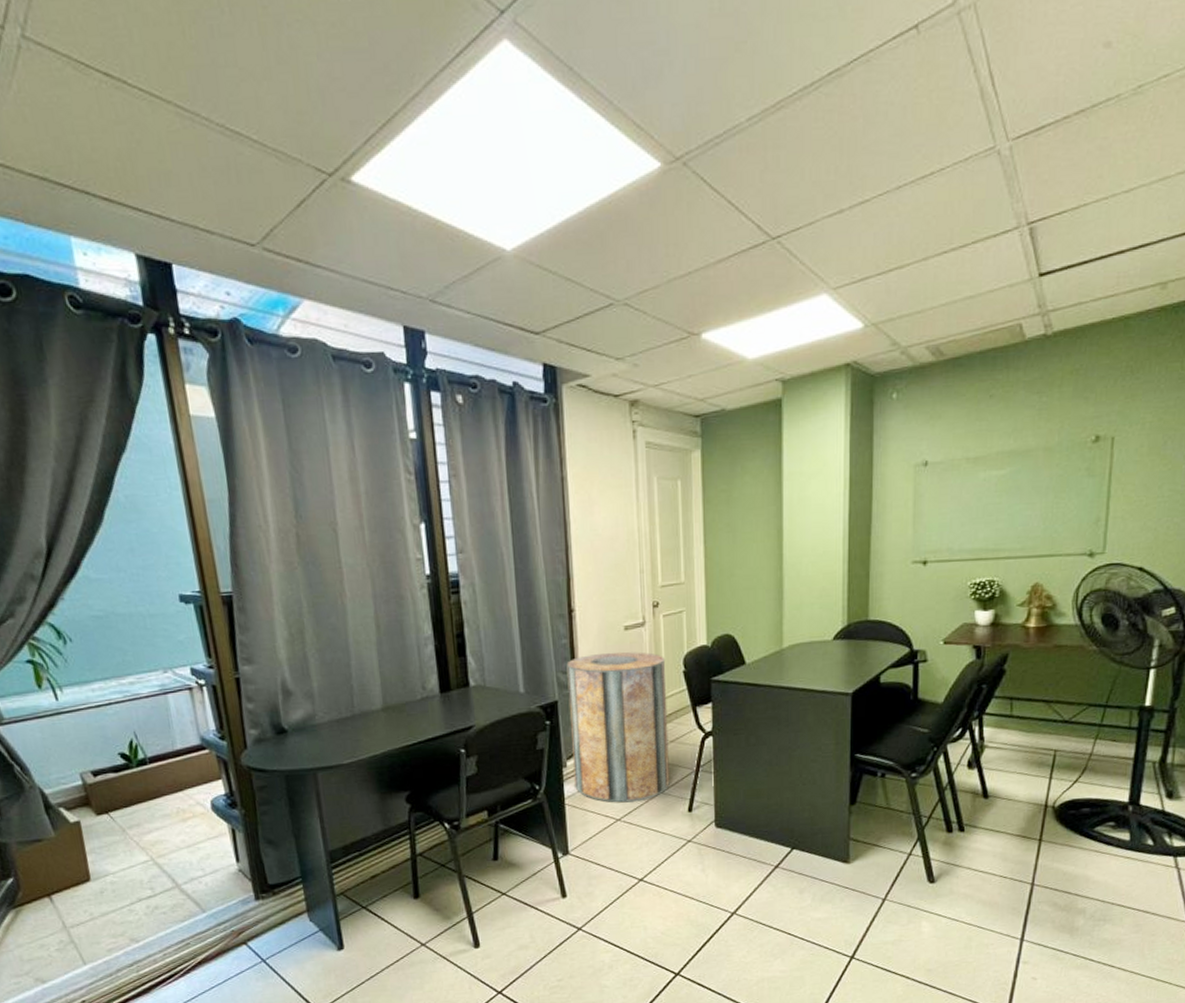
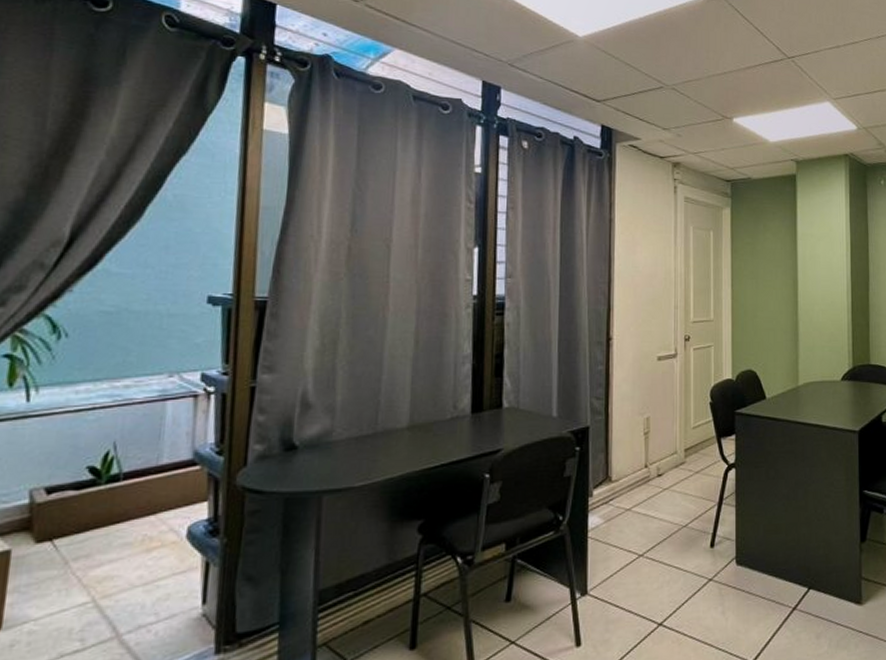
trash can: present [566,652,670,803] -> none [599,381,694,537]

